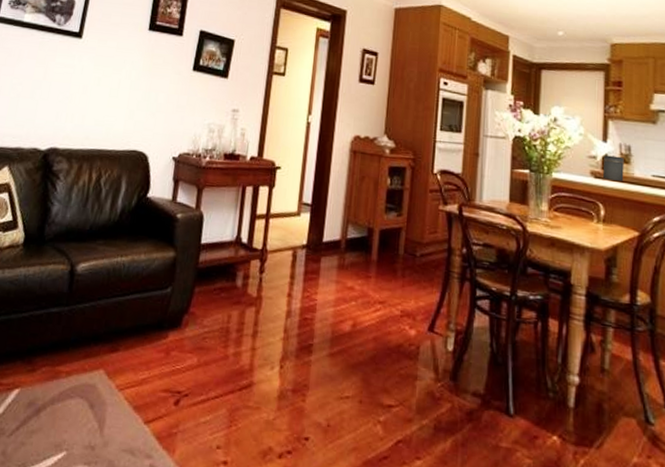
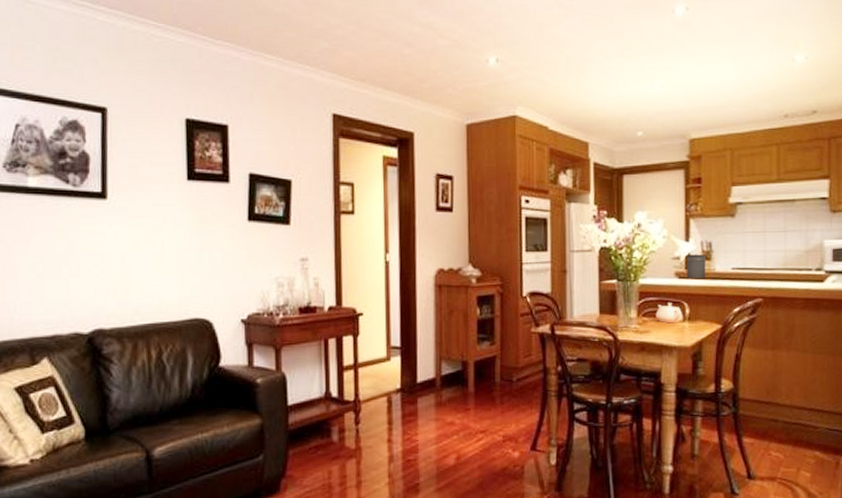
teapot: none [568,200,598,224] -> present [656,302,683,324]

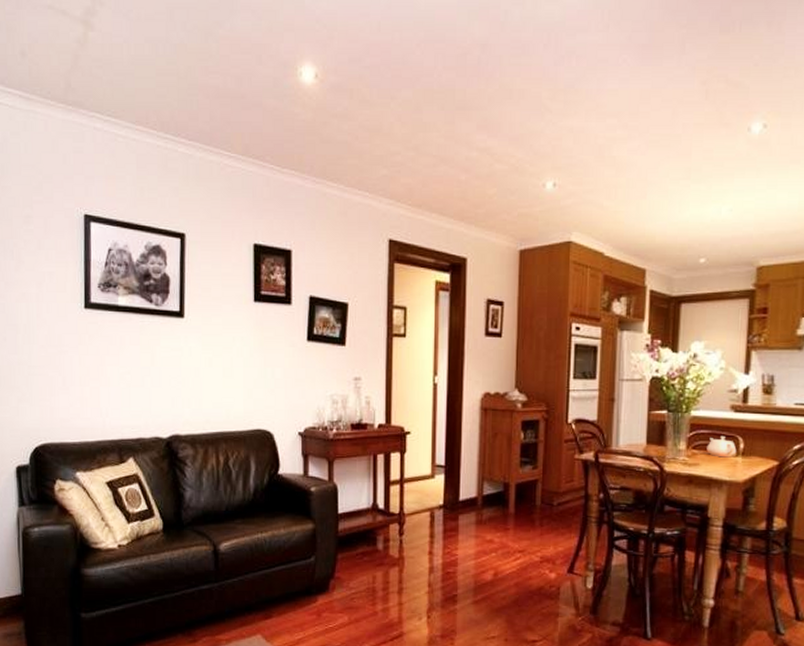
cylinder: present [686,254,706,279] -> none [743,387,766,414]

